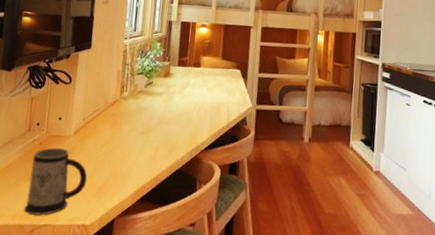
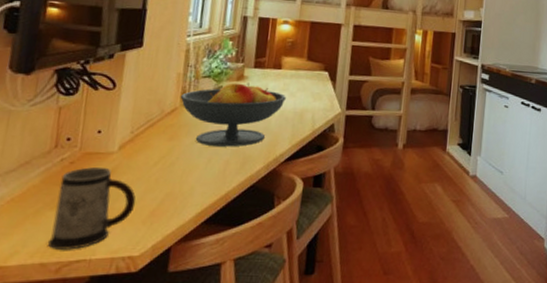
fruit bowl: none [120,79,205,135] -> present [180,82,286,147]

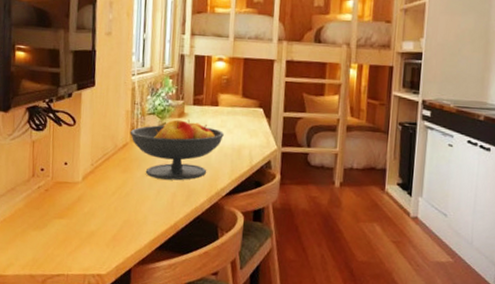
mug: present [48,166,136,250] -> none [35,194,100,265]

